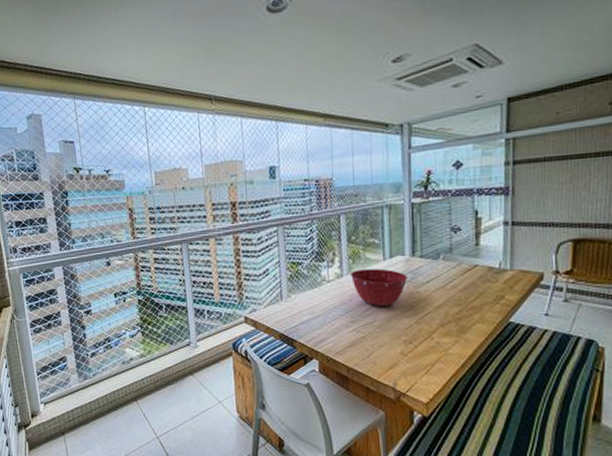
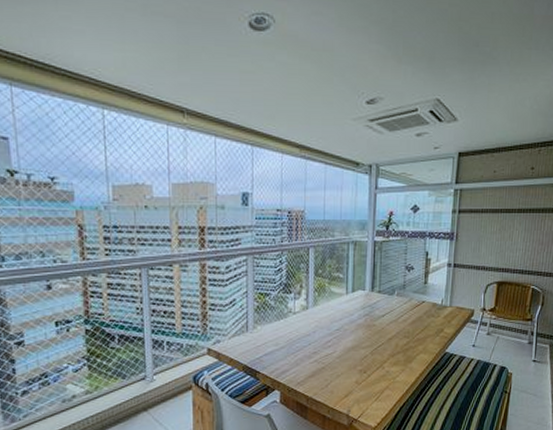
mixing bowl: present [350,268,407,307] -> none [315,302,366,339]

